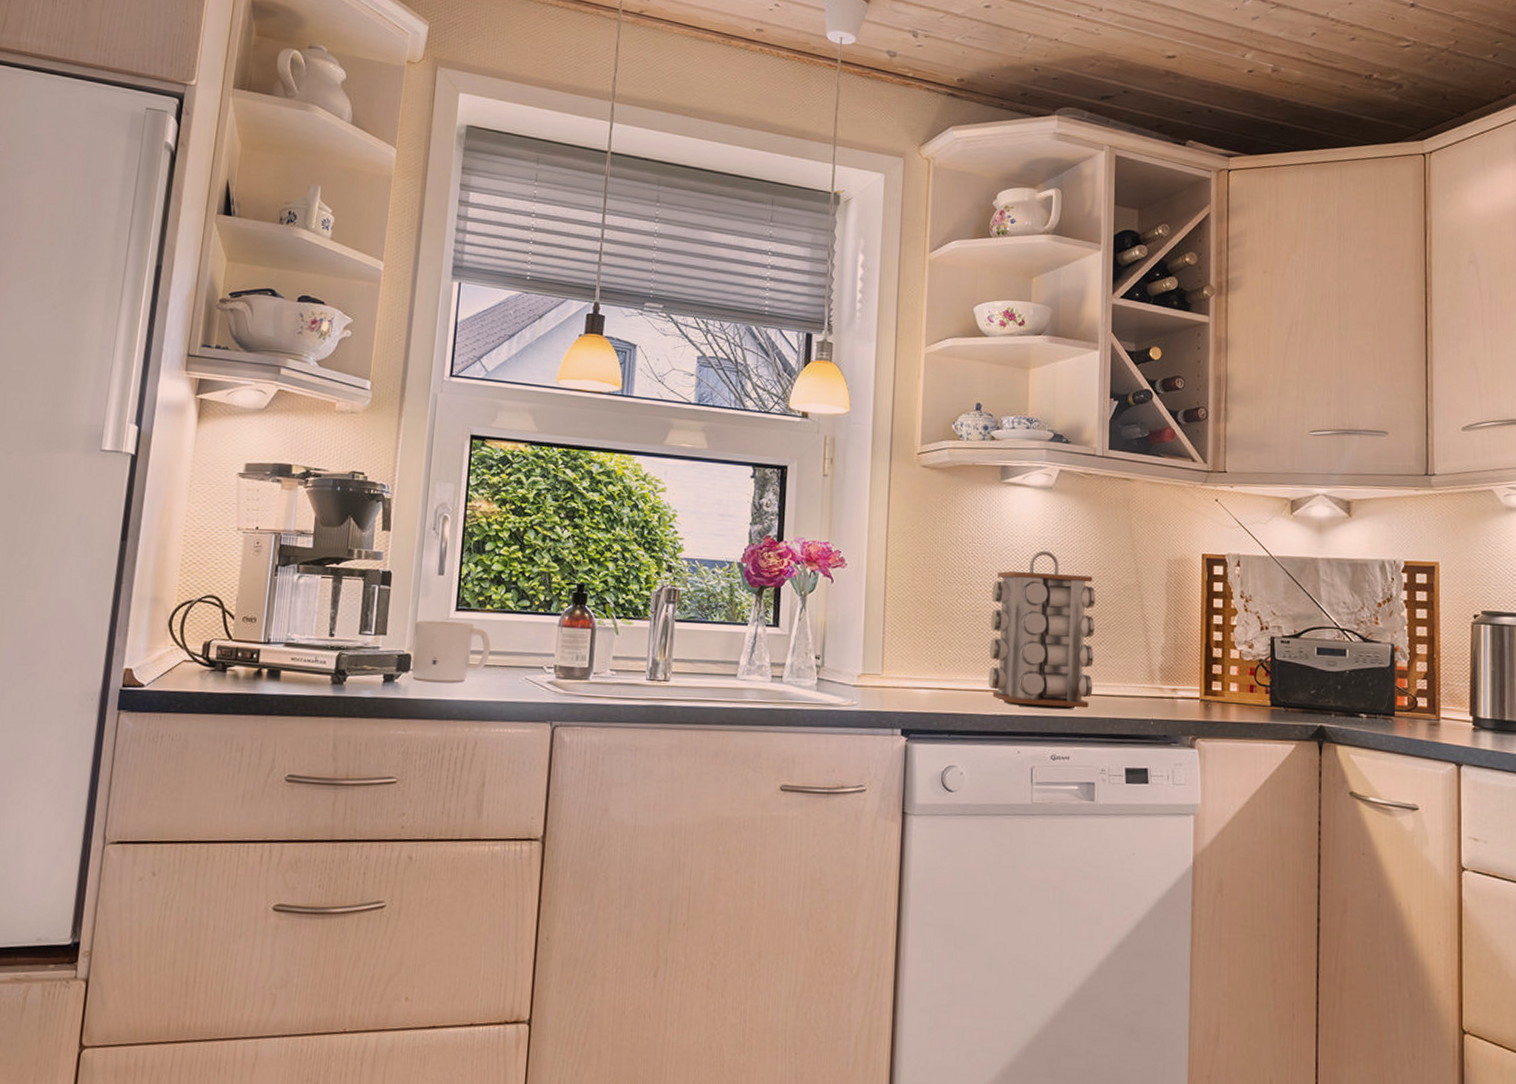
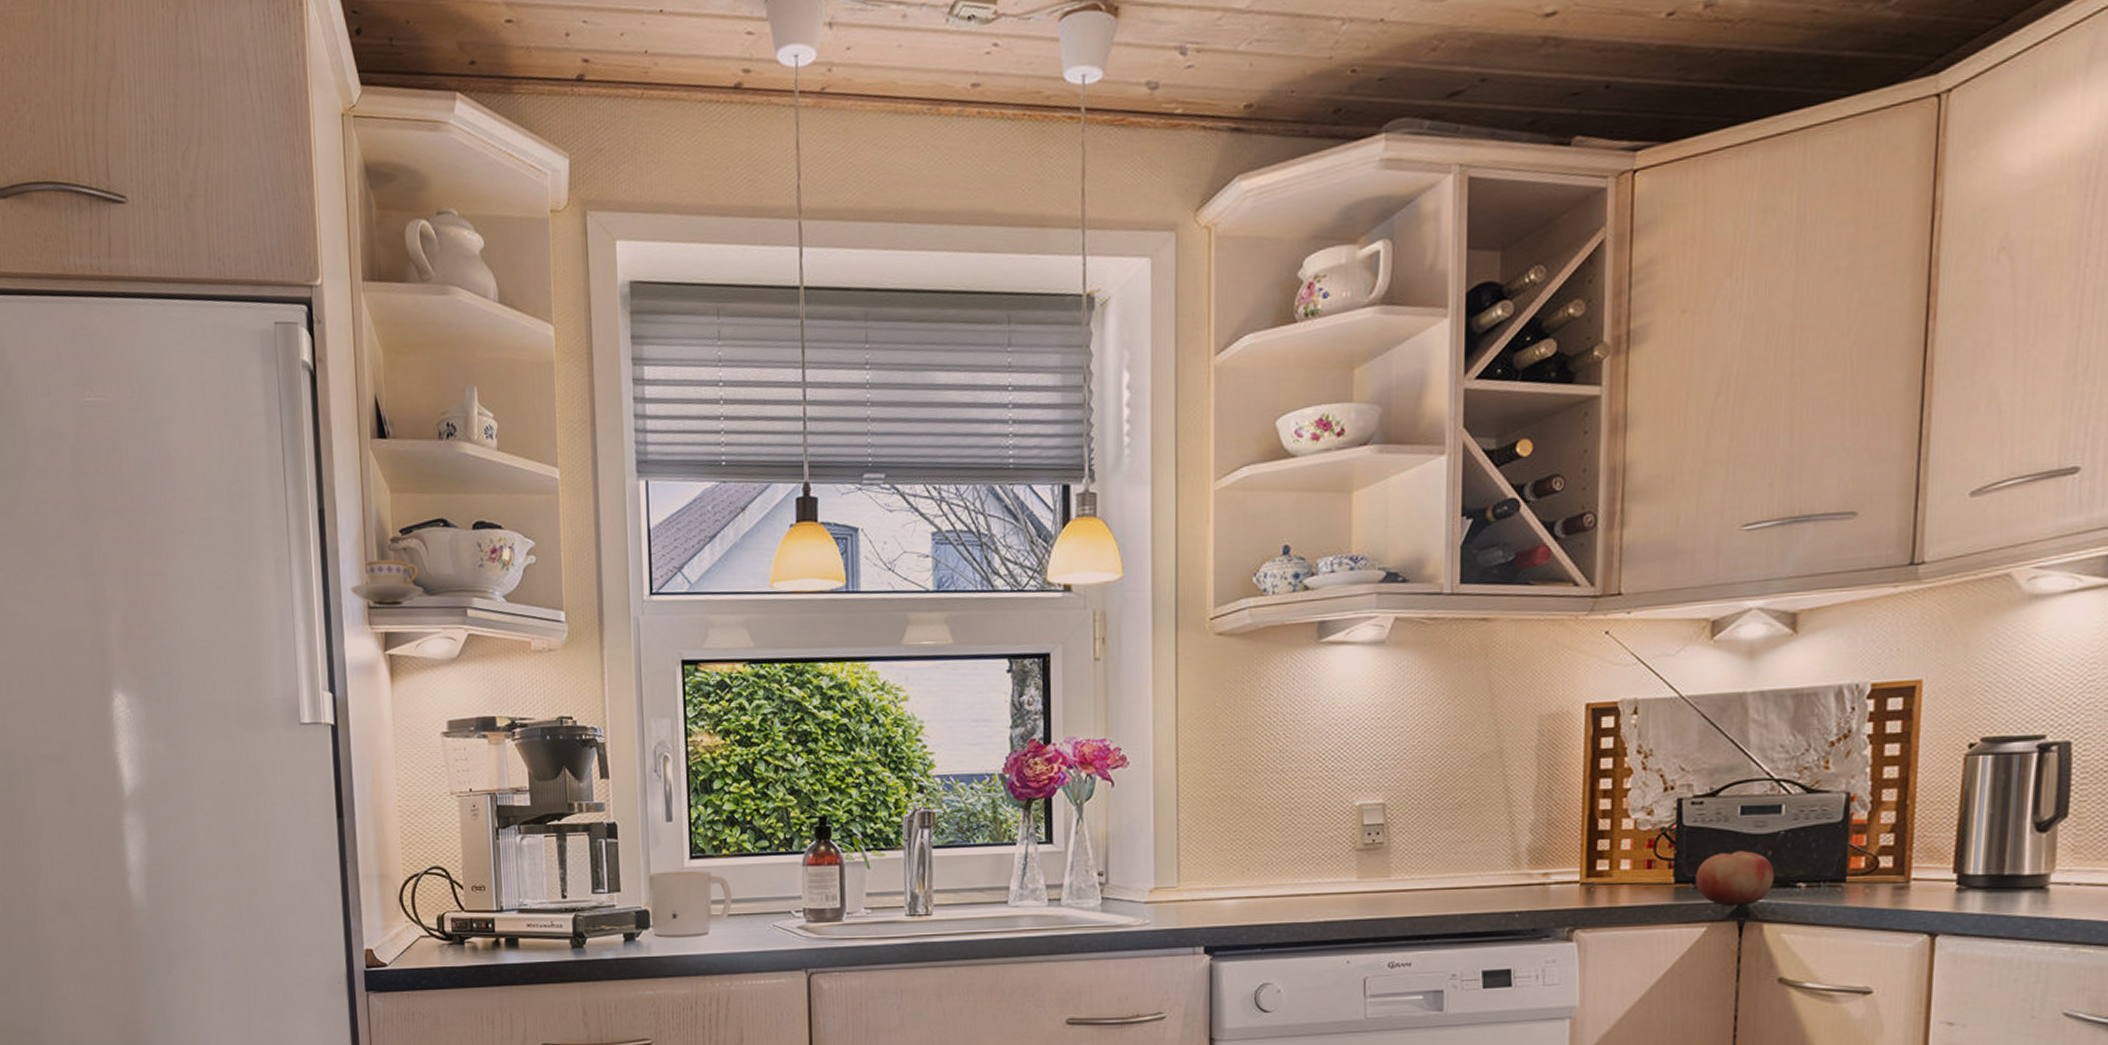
teacup: none [172,315,245,357] -> present [349,559,425,607]
spice rack: present [989,550,1095,710] -> none [1309,721,1443,910]
fruit: none [1286,684,1343,730] -> present [1695,851,1775,907]

